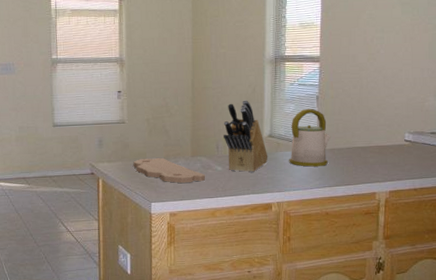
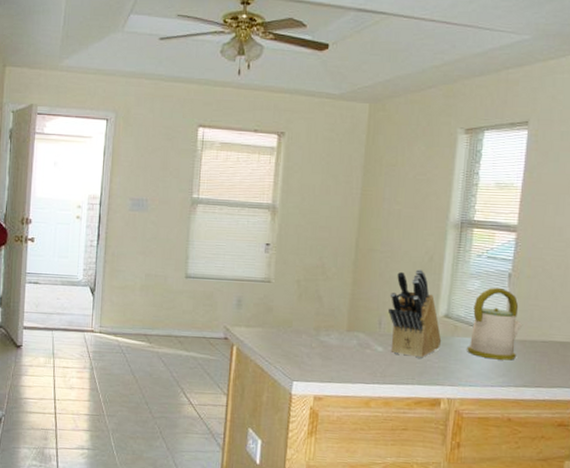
cutting board: present [133,157,206,183] -> none [275,327,362,363]

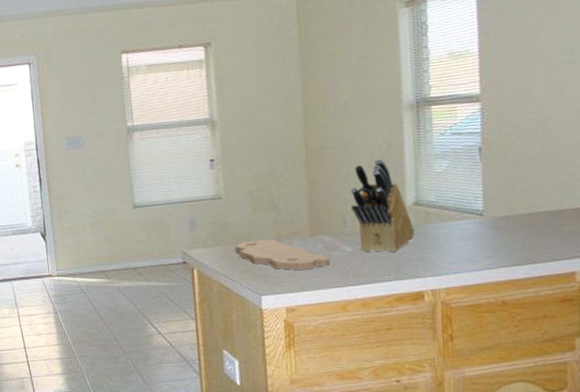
cutting board: none [275,327,362,363] -> present [235,239,331,270]
kettle: present [467,287,523,361] -> none [444,164,504,242]

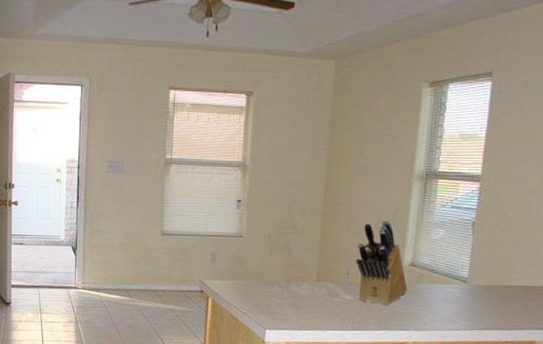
cutting board: present [235,239,331,270] -> none [248,279,332,311]

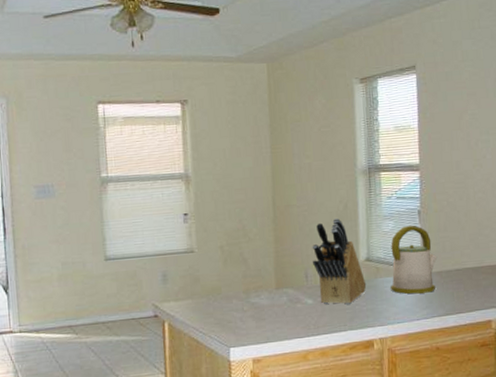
kettle: none [432,235,486,305] -> present [390,225,438,294]

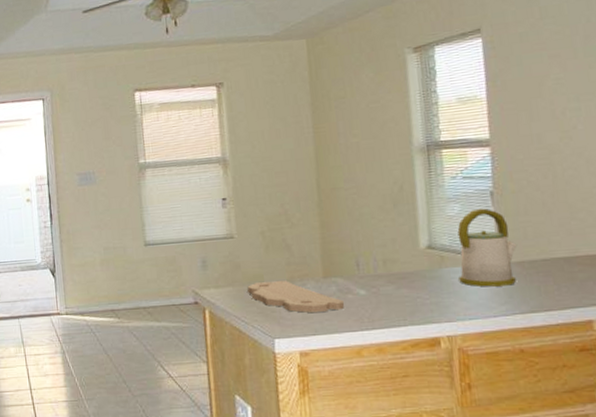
cutting board: none [205,292,294,322] -> present [247,280,345,313]
knife block: present [312,218,367,304] -> none [363,201,429,297]

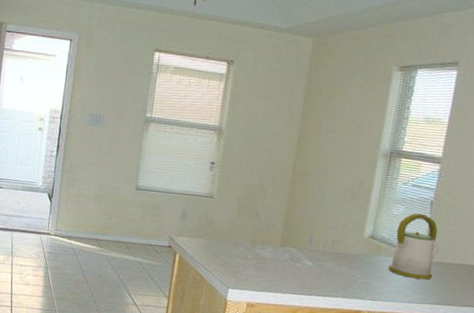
cutting board: present [247,280,345,313] -> none [215,239,293,275]

